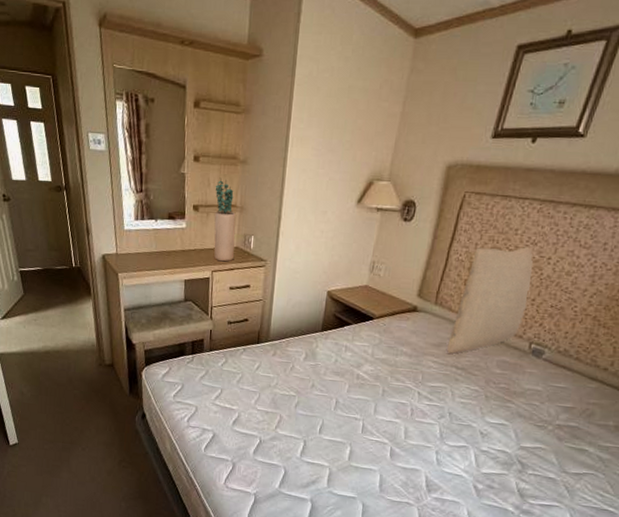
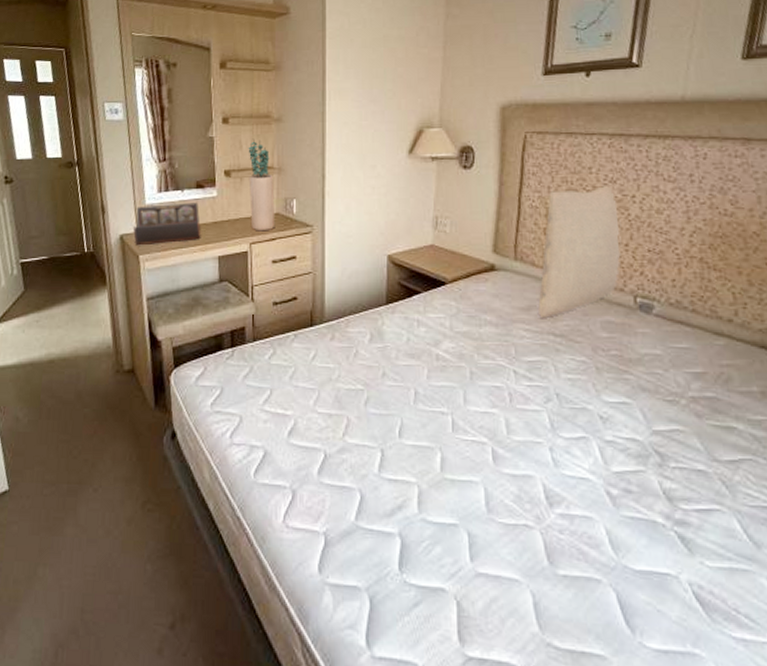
decorative box: none [113,231,171,265] -> present [133,202,200,244]

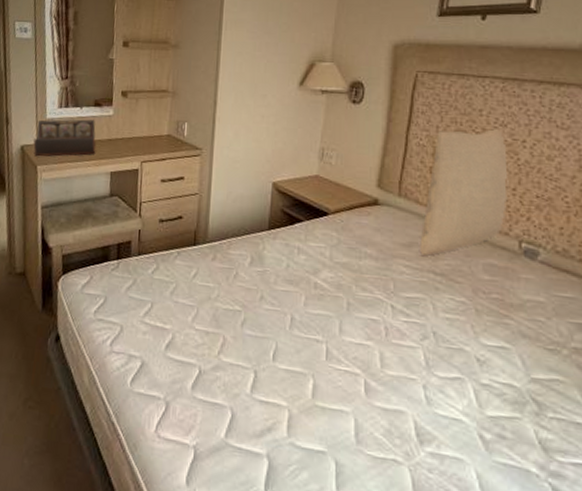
vase: present [248,138,275,231] -> none [143,62,168,152]

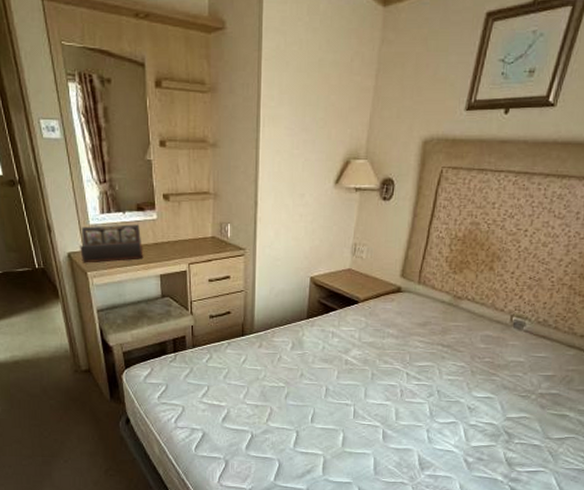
pillow: present [420,127,510,256] -> none [432,218,512,332]

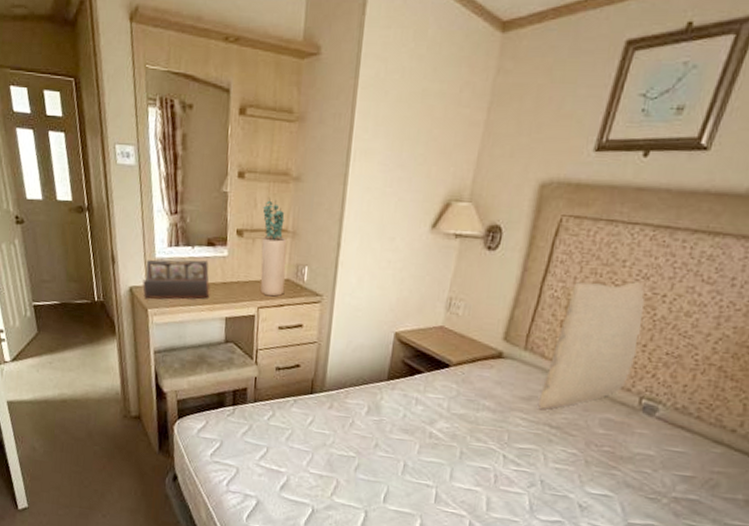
vase: none [185,163,212,253] -> present [260,197,287,297]
pillow: none [432,218,512,332] -> present [539,279,646,409]

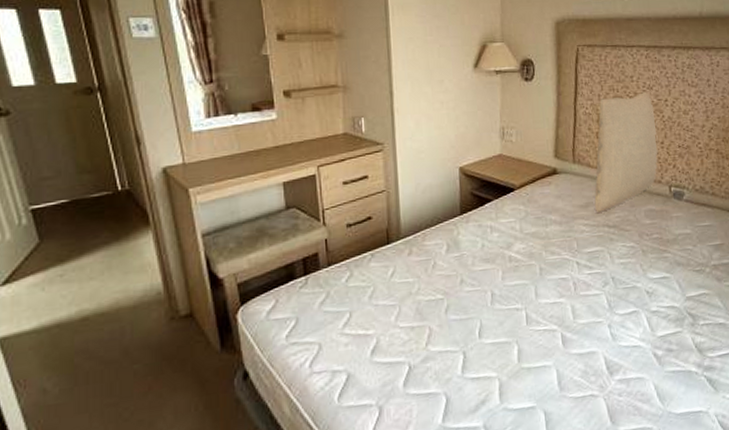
decorative box: present [142,259,209,299] -> none [179,127,260,177]
vase: present [260,197,287,297] -> none [308,56,344,153]

